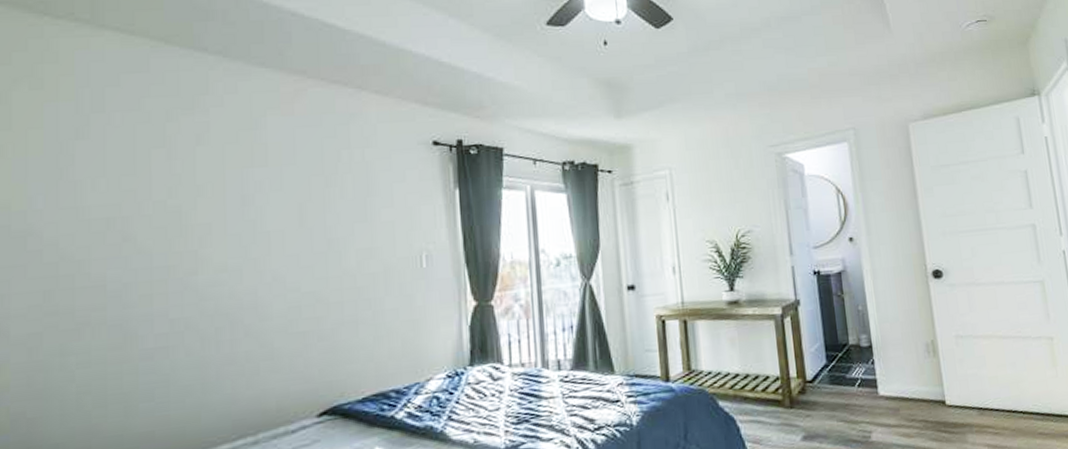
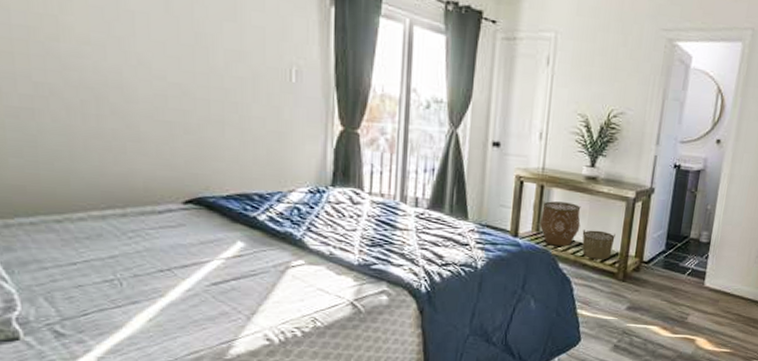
basket: none [688,332,733,384] -> present [539,201,581,247]
basket: none [736,356,772,390] -> present [582,229,615,261]

